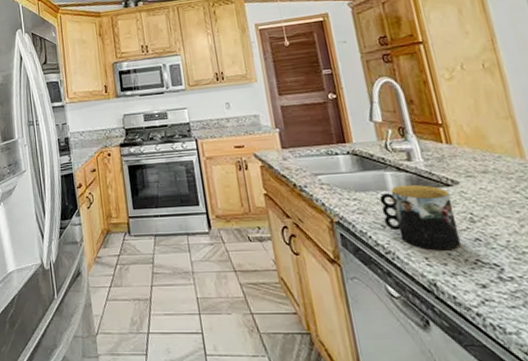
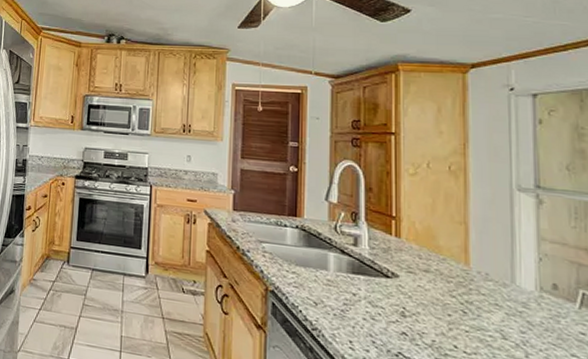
mug: present [379,184,462,251] -> none [317,267,388,339]

